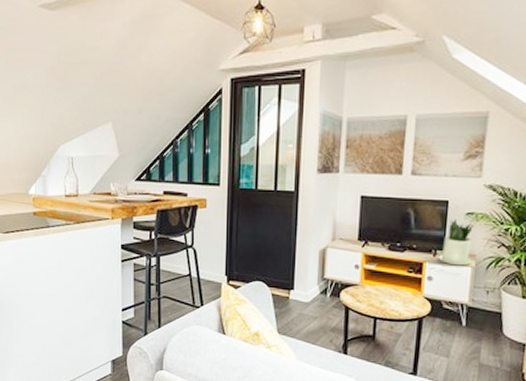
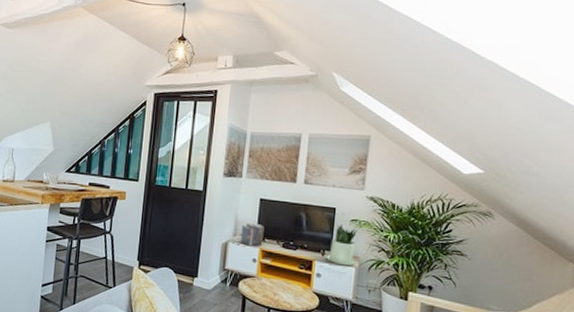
books: none [339,224,367,252] -> present [240,223,265,247]

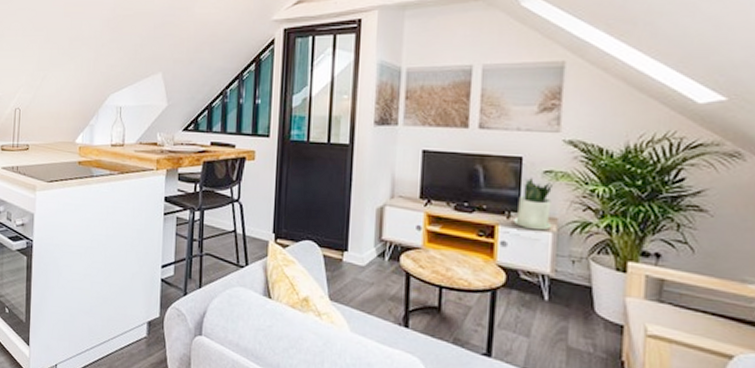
books: present [240,223,265,247] -> none [399,181,430,211]

